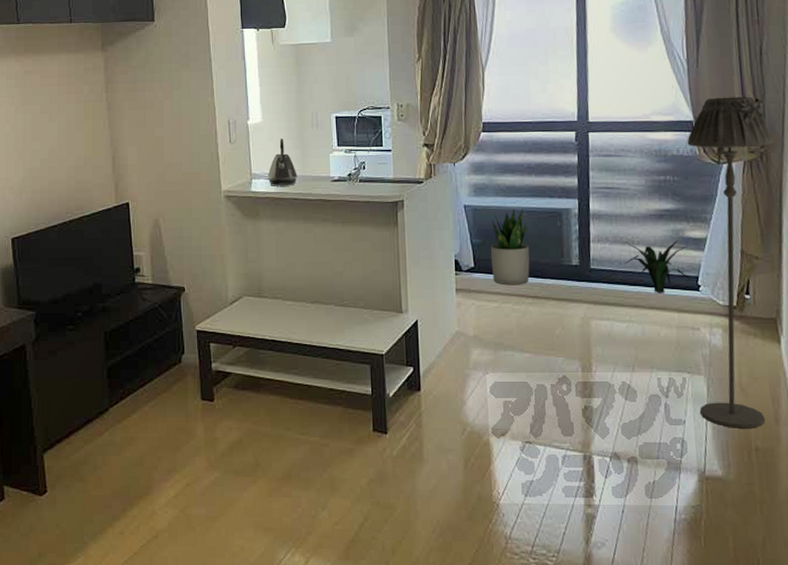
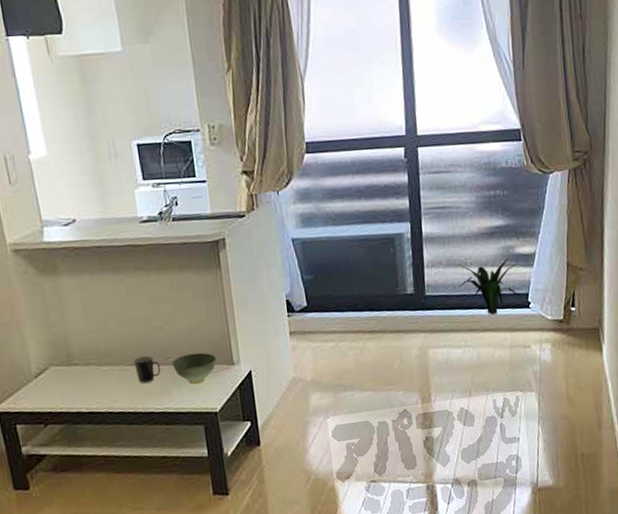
kettle: present [267,138,297,186] -> none [61,174,99,234]
mug: none [314,297,337,321] -> present [133,356,161,384]
bowl: none [346,298,388,327] -> present [171,352,217,385]
planter: present [490,208,530,286] -> none [322,237,365,323]
floor lamp: present [687,96,774,428] -> none [515,99,596,439]

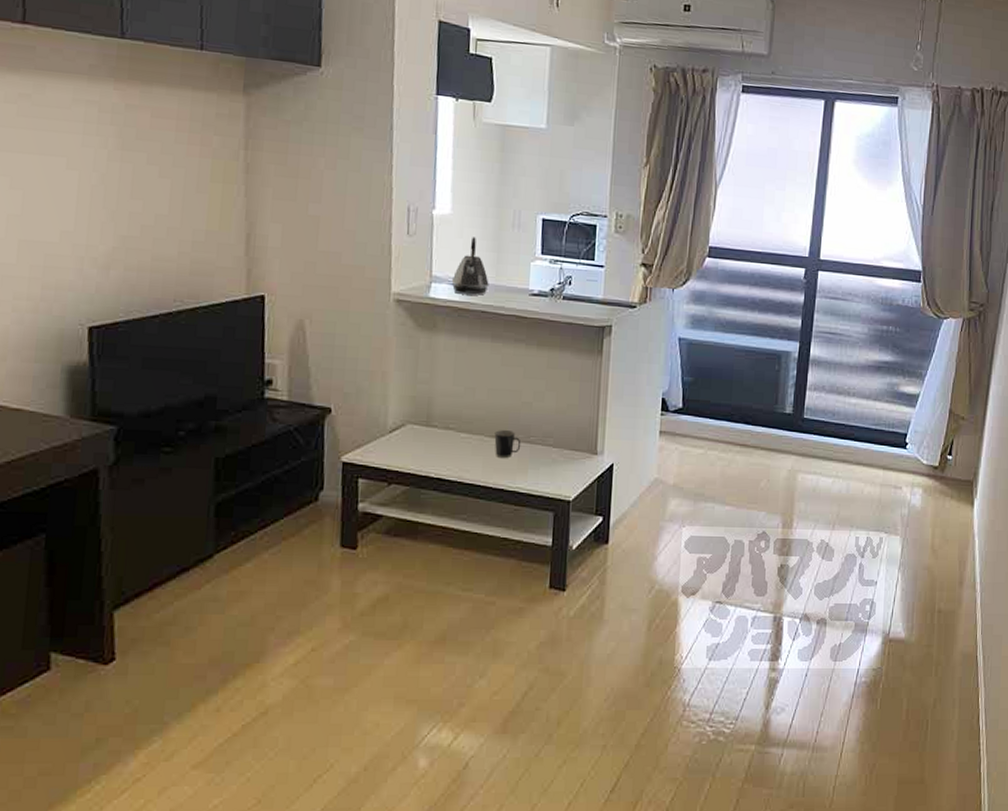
kettle: none [61,174,99,234] -> present [451,237,489,296]
bowl: present [171,352,217,385] -> none [533,435,581,468]
plant: present [457,258,523,315] -> none [836,392,901,449]

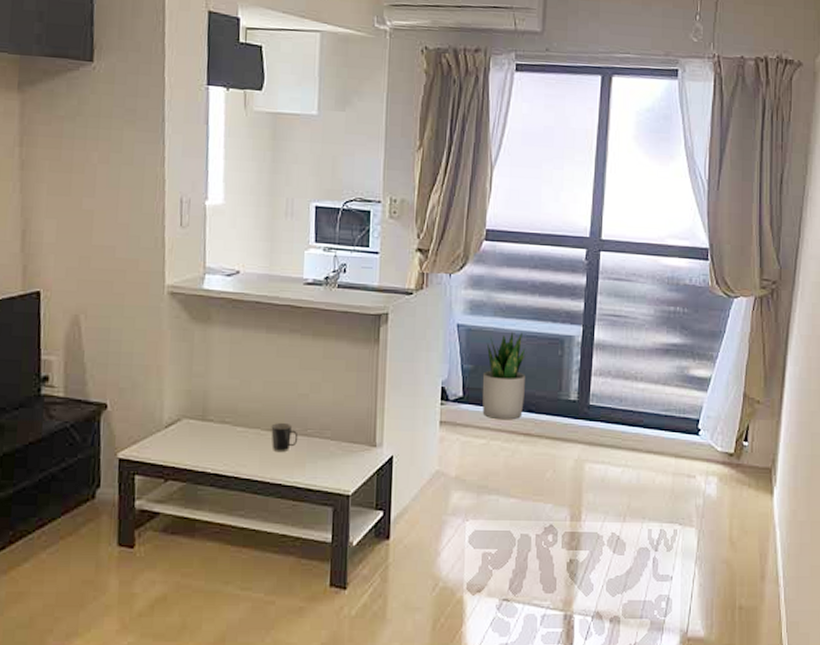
kettle: present [451,237,489,296] -> none [225,227,263,286]
planter: none [701,346,746,431] -> present [482,331,527,420]

